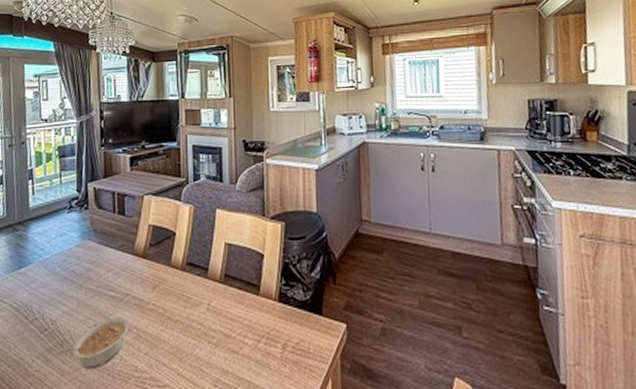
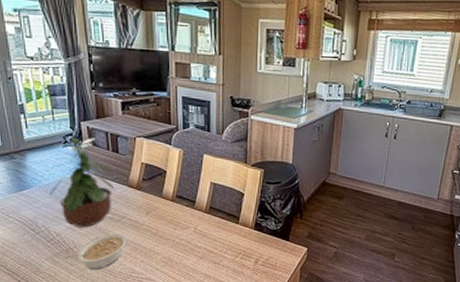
potted plant: none [48,200,118,311] -> present [49,137,114,228]

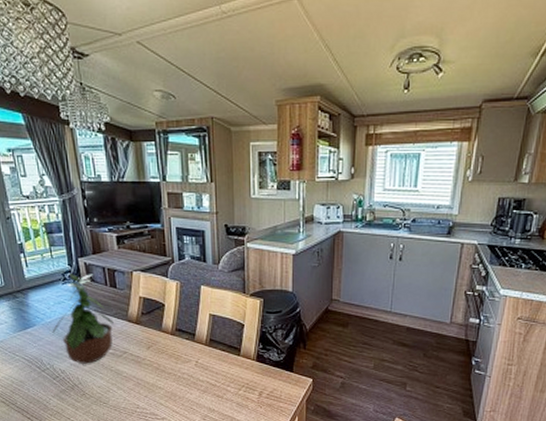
legume: present [65,232,128,270] -> none [70,368,130,406]

